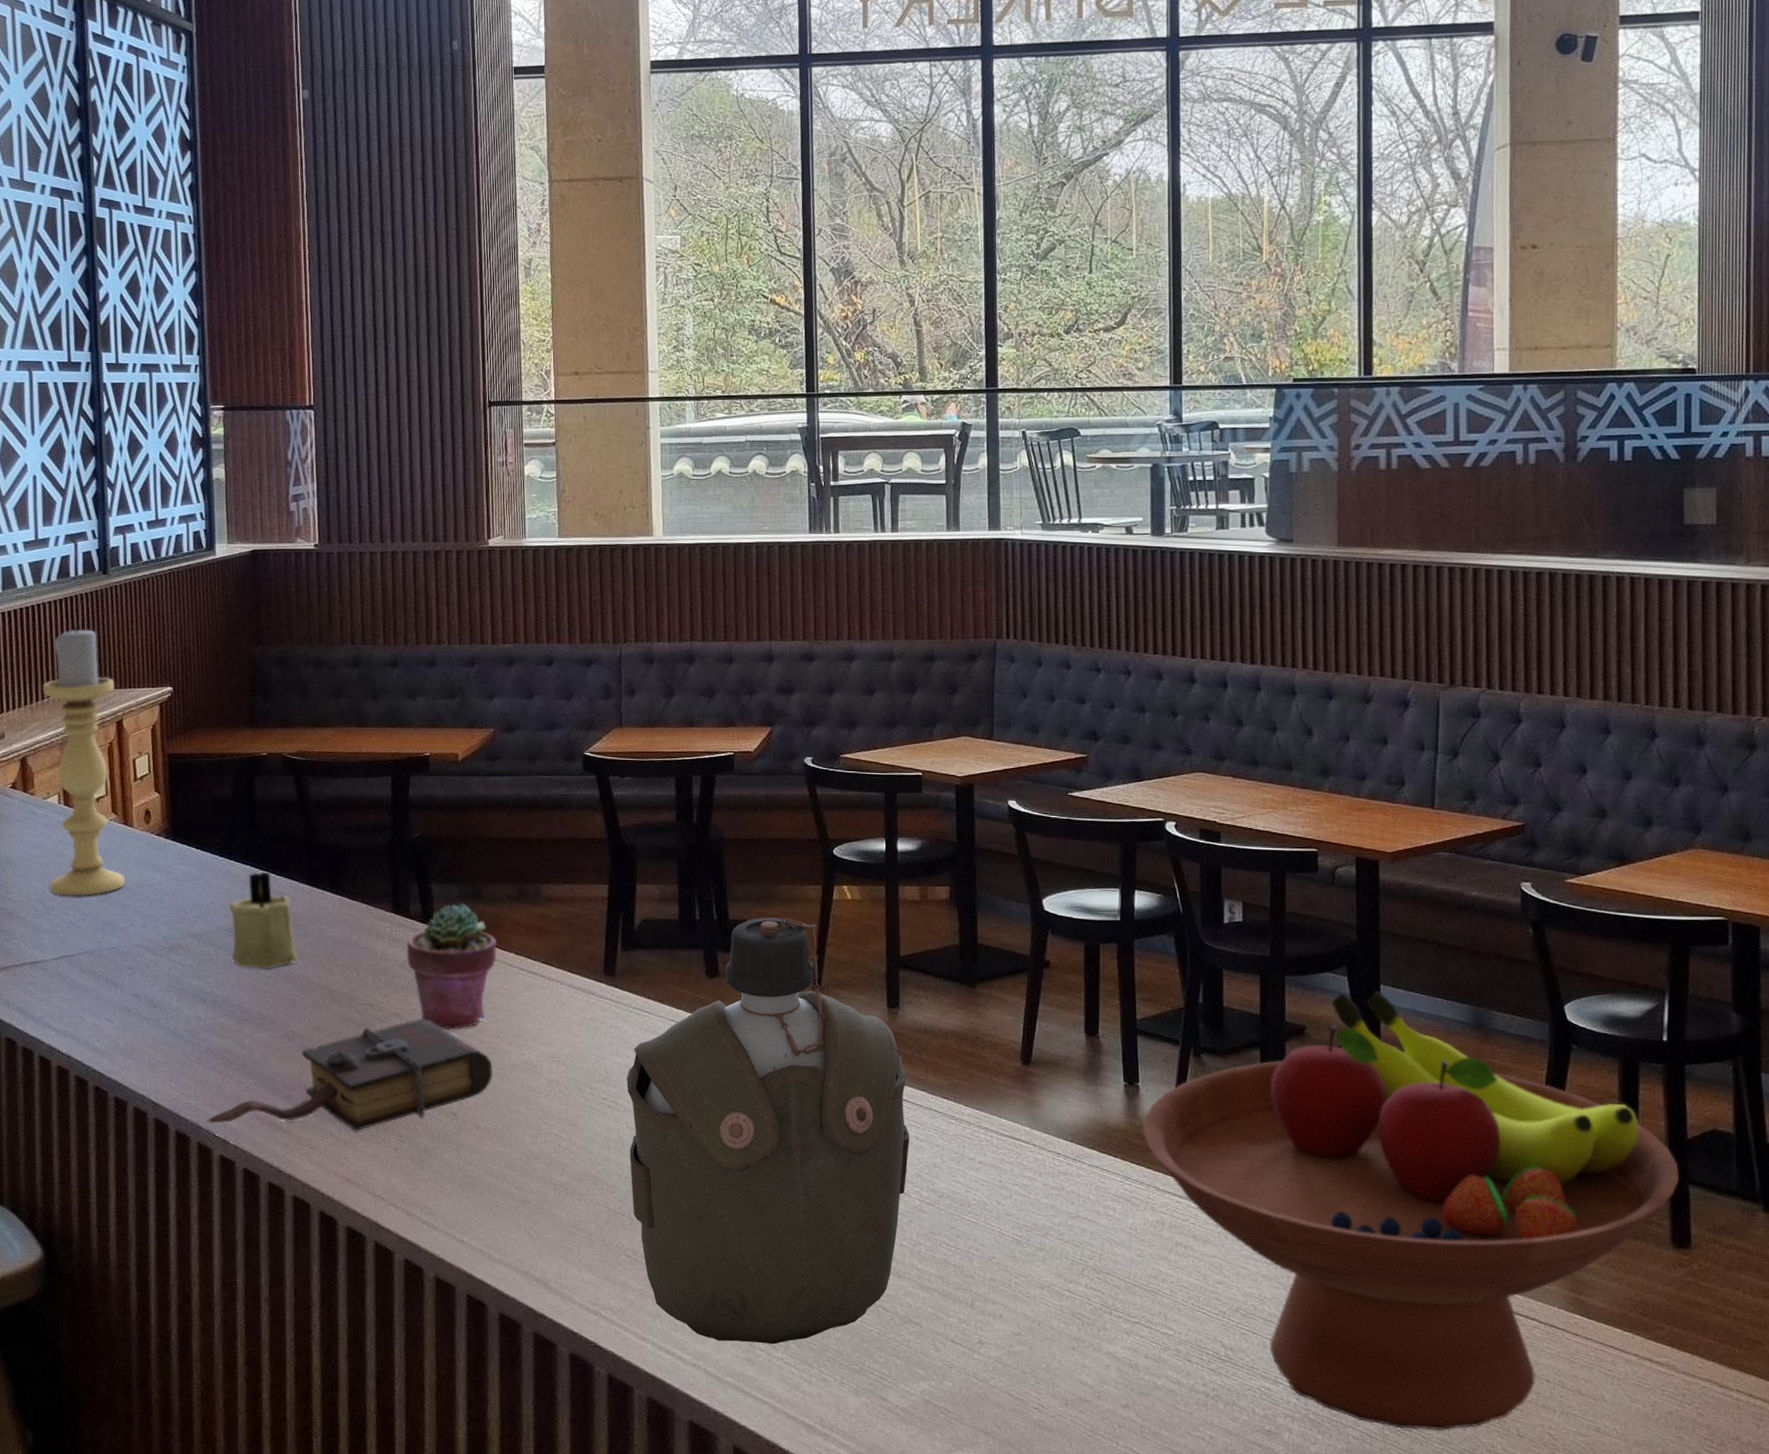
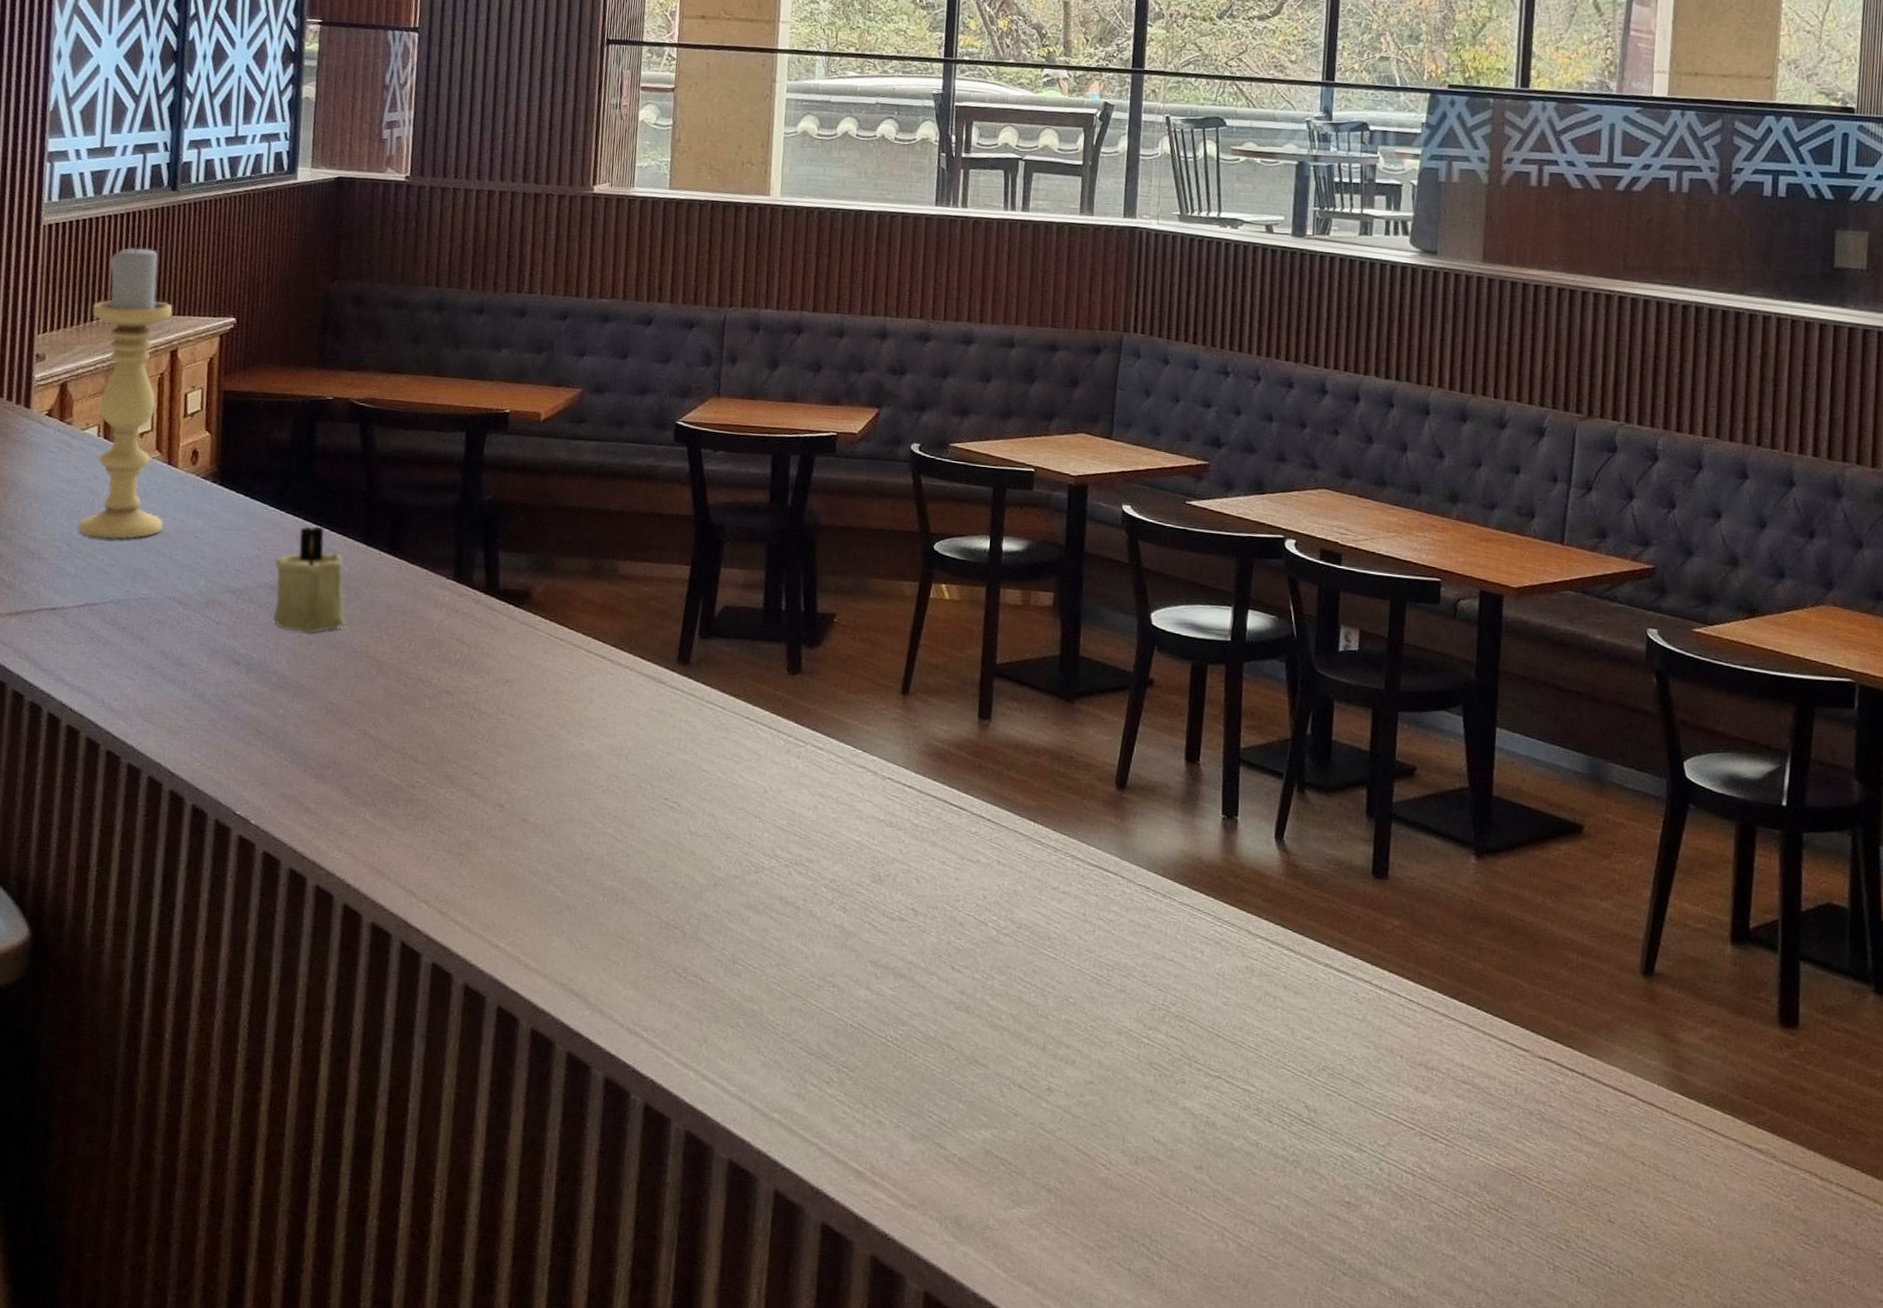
book: present [206,1019,493,1131] -> none [227,699,548,818]
potted succulent: present [406,903,497,1030] -> none [465,575,565,713]
water bottle: present [626,917,910,1345] -> none [687,612,993,1080]
fruit bowl: present [1142,991,1679,1431] -> none [1238,734,1791,1212]

